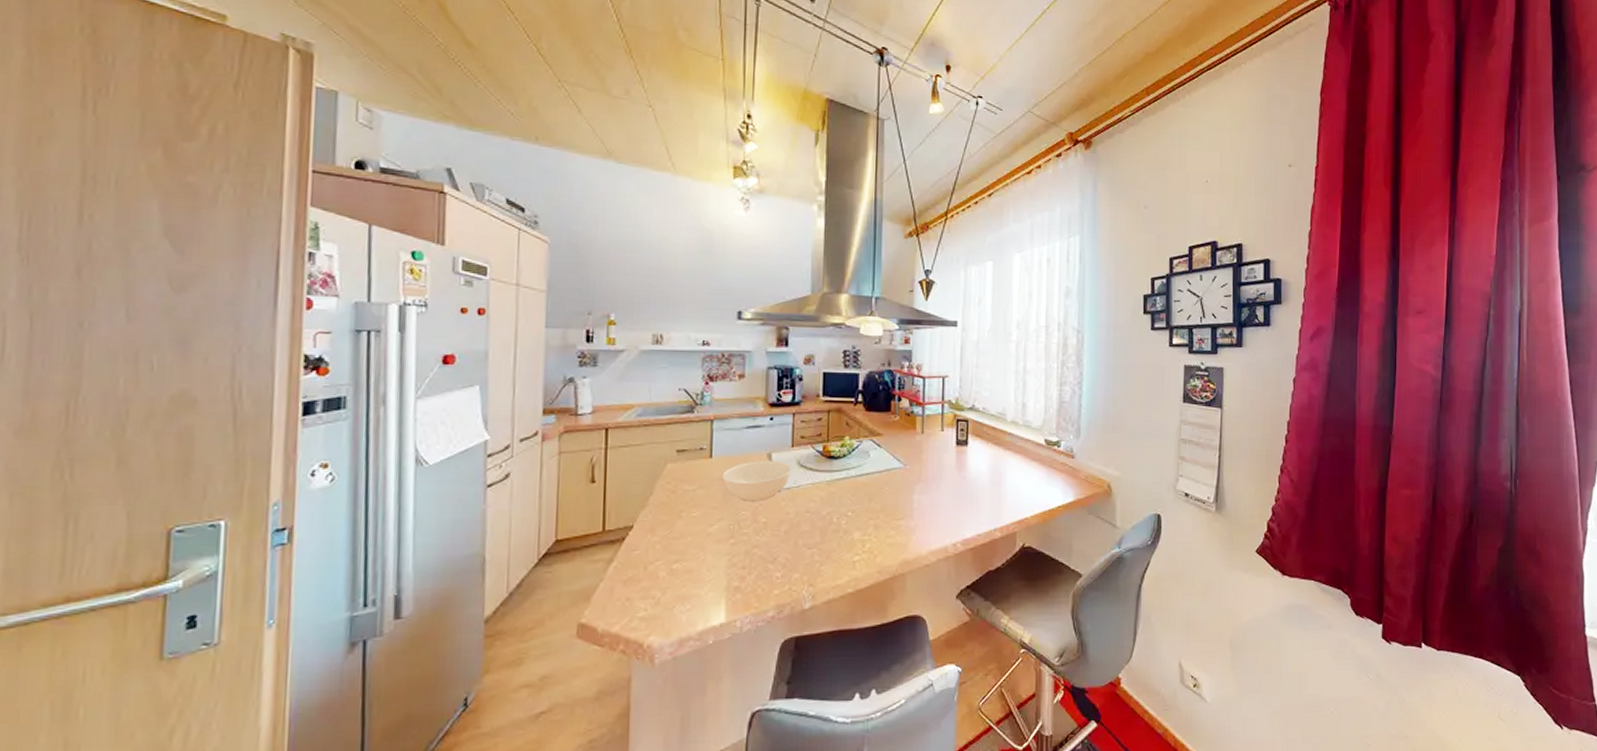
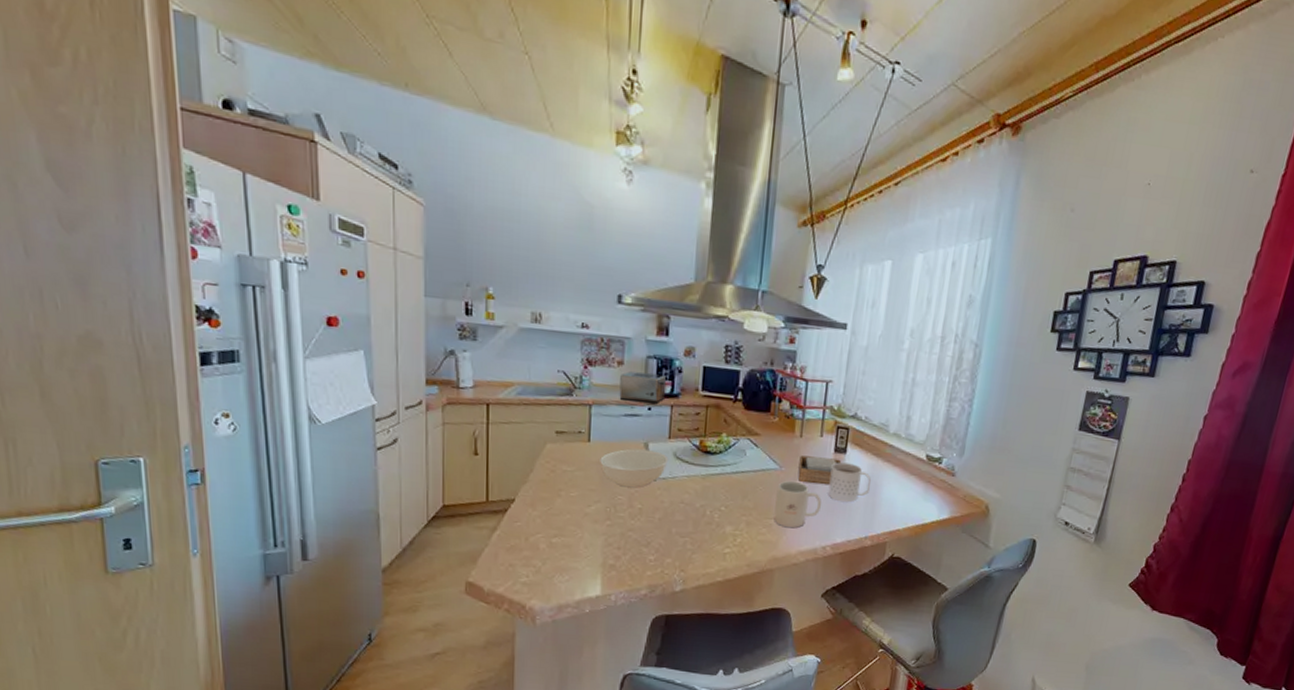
toaster: none [741,384,788,414] -> present [619,371,667,405]
mug: none [902,478,949,528] -> present [774,480,822,528]
napkin holder: none [922,452,965,479] -> present [798,455,842,485]
mug: none [953,455,994,495] -> present [828,462,871,503]

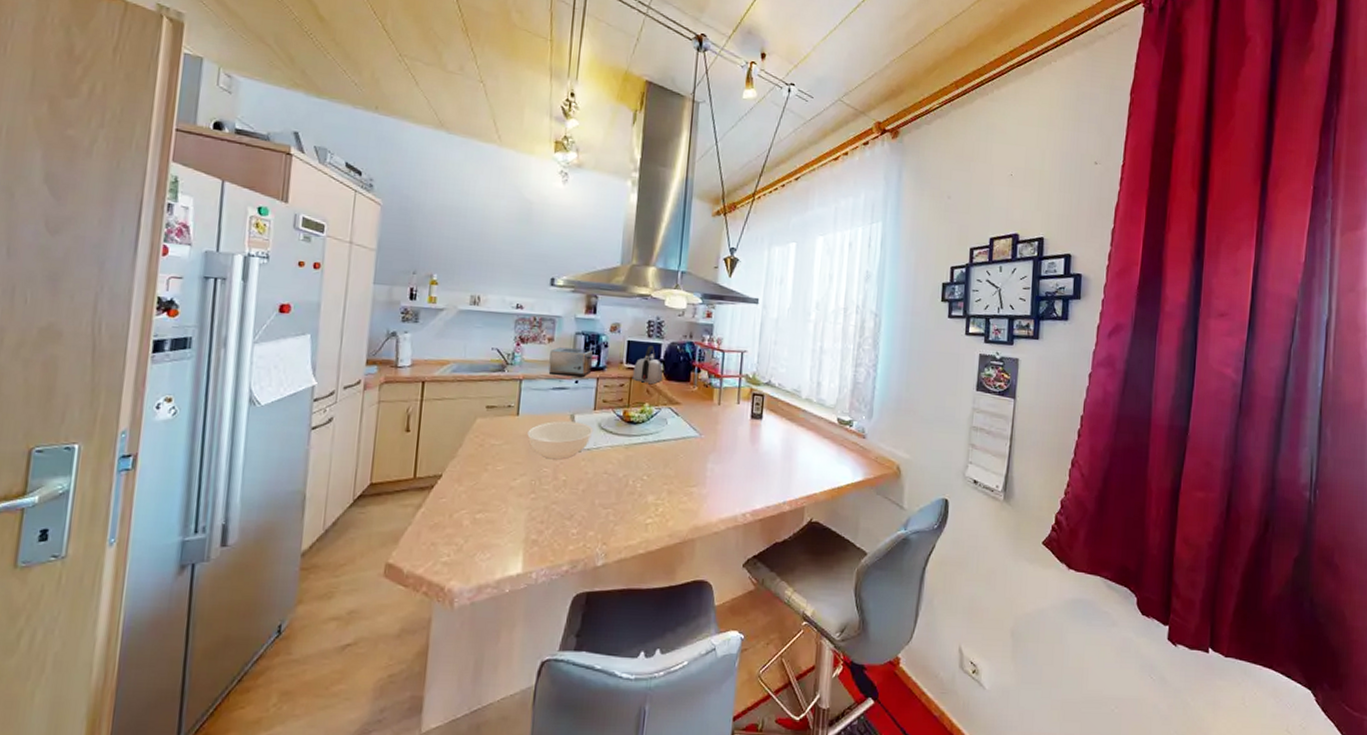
kettle: none [708,372,742,414] -> present [632,345,663,385]
mug: present [774,480,822,528] -> none [694,447,741,496]
napkin holder: present [798,455,842,485] -> none [717,422,758,451]
mug: present [828,462,871,503] -> none [746,428,786,468]

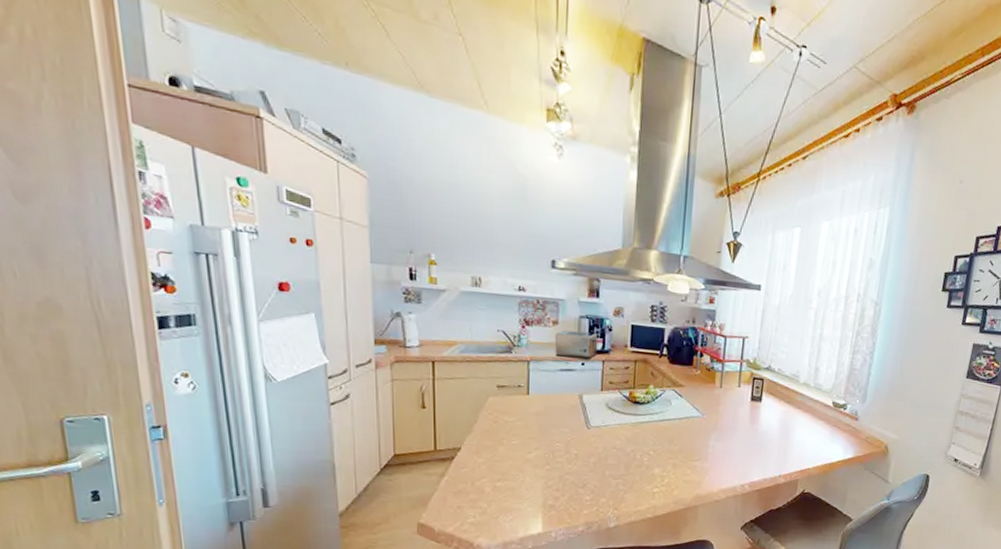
bowl: present [527,421,594,460] -> none [538,400,602,436]
kettle: present [632,345,663,385] -> none [636,329,667,368]

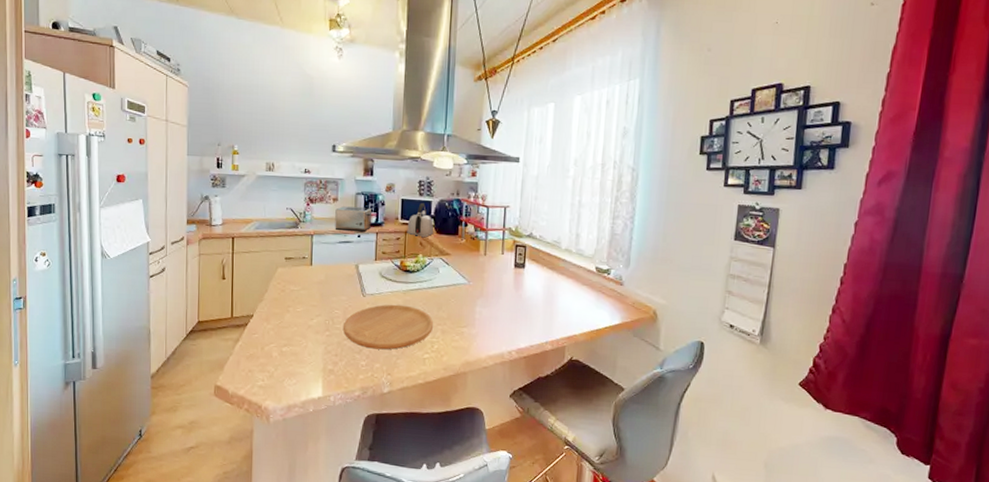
cutting board: none [566,437,664,484] -> present [343,304,433,350]
kettle: none [636,329,667,368] -> present [406,202,434,238]

